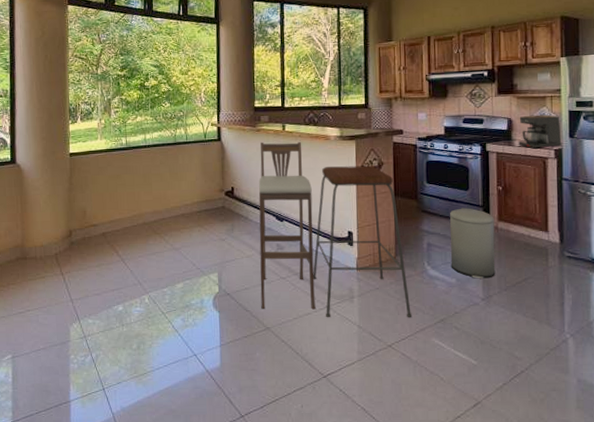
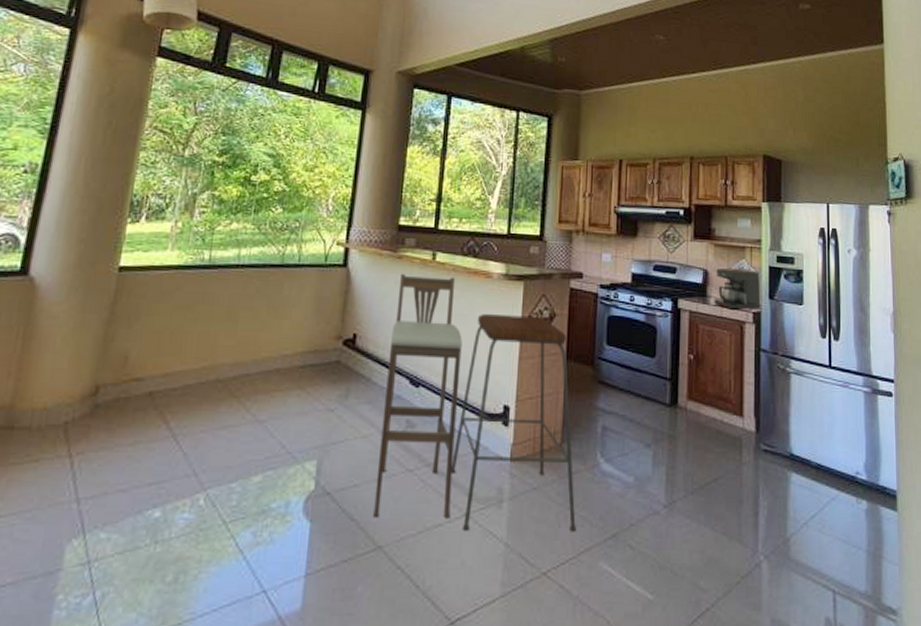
pedal bin: present [450,208,496,279] -> none [629,380,683,477]

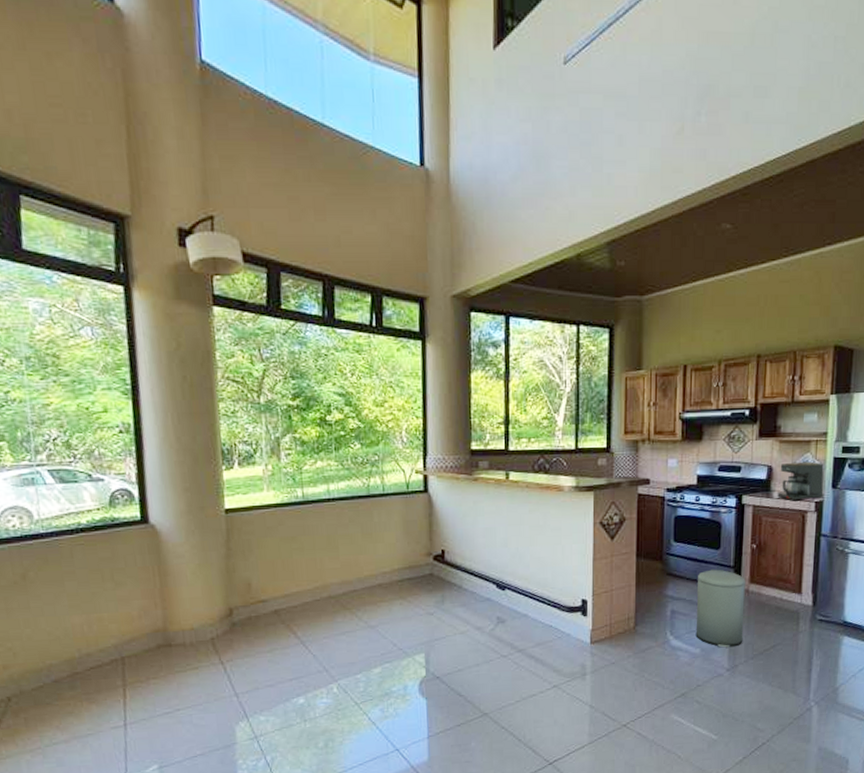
bar stool: present [373,273,463,519] -> none [475,493,542,693]
bar stool: present [451,314,577,531] -> none [540,522,651,698]
pedal bin: none [629,380,683,477] -> present [695,569,745,648]

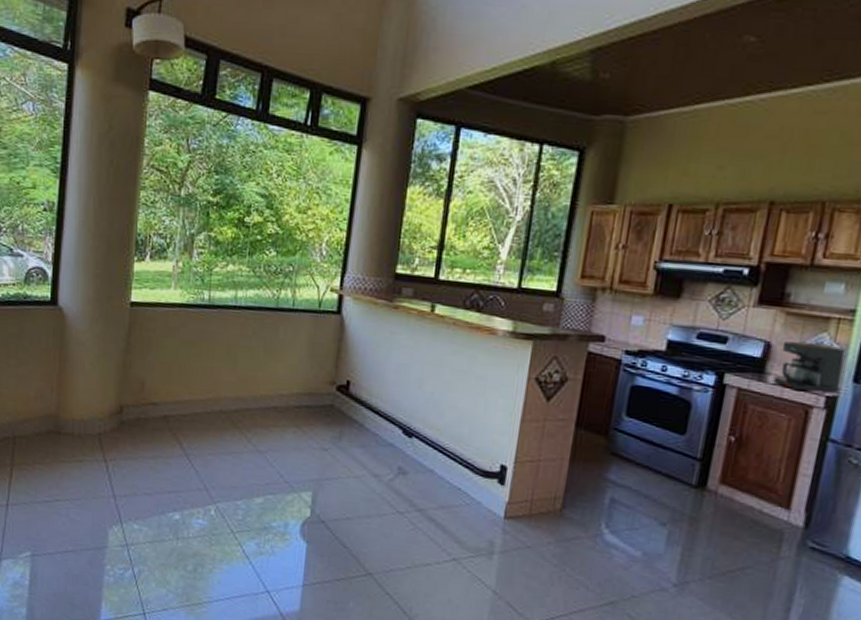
pedal bin: present [695,569,745,648] -> none [638,457,715,559]

